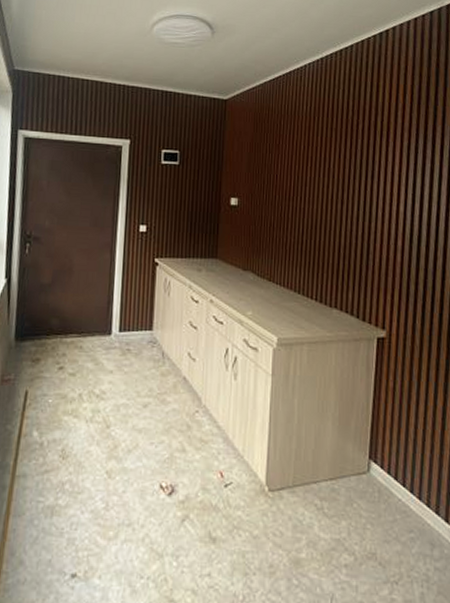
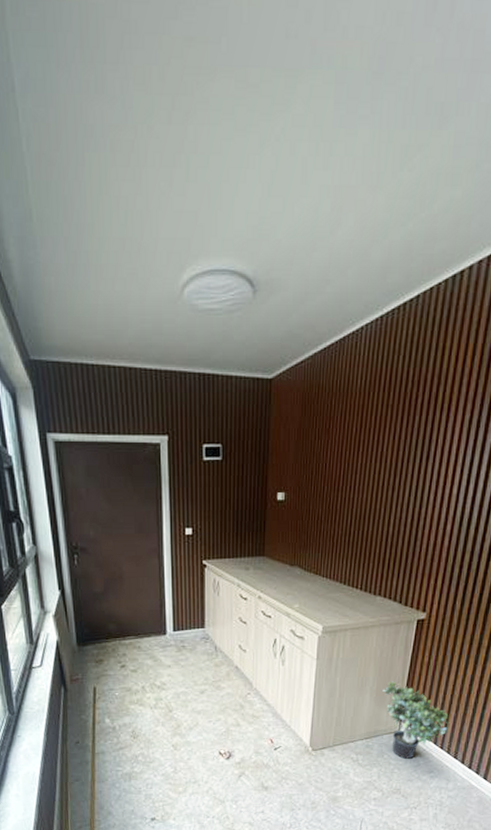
potted plant: none [346,408,425,511] -> present [382,681,450,759]

